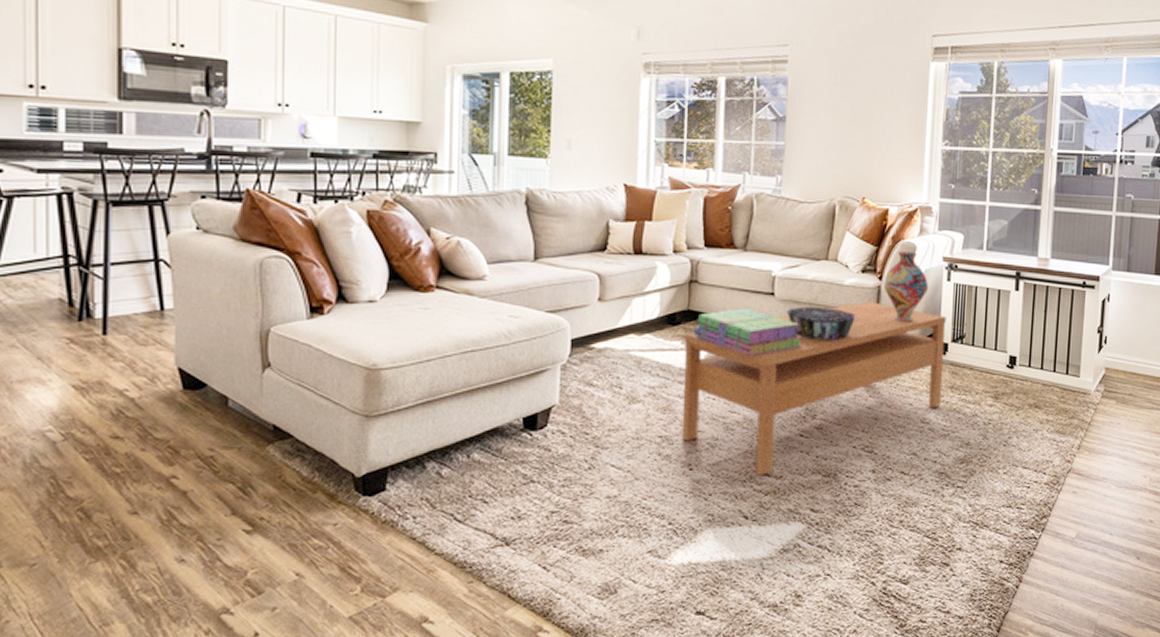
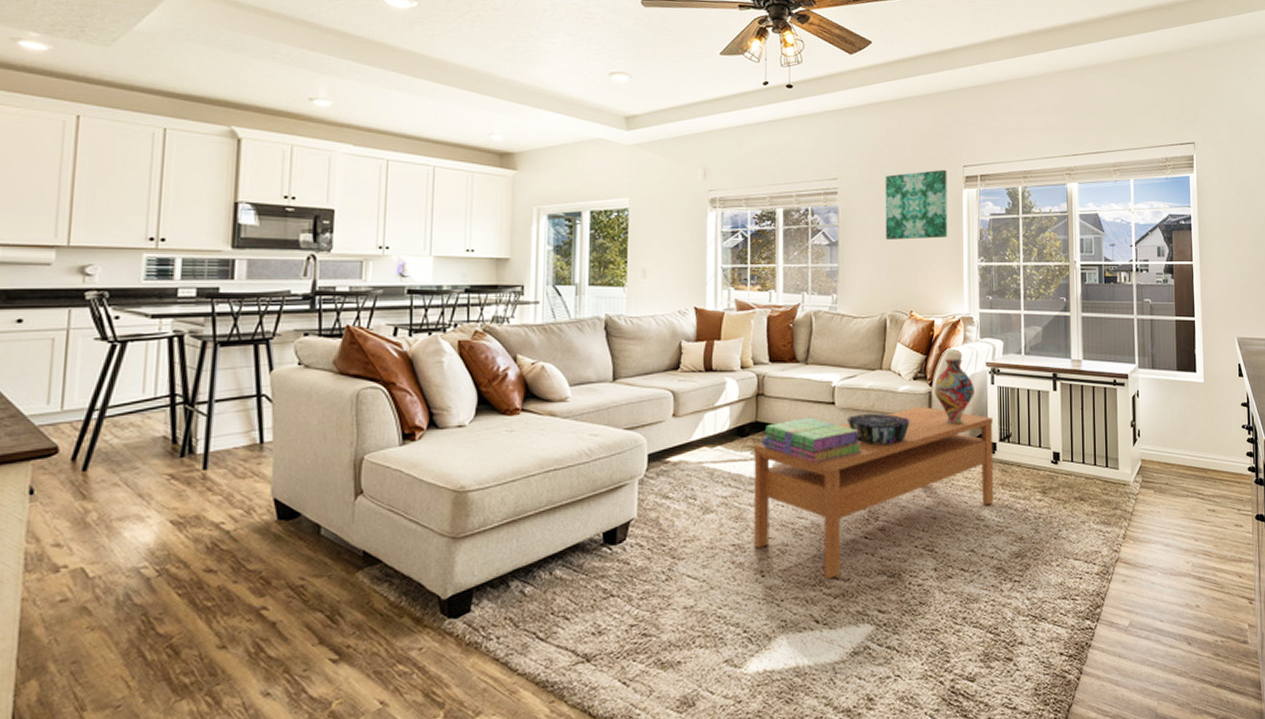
wall art: none [839,38,914,118] -> present [885,169,948,241]

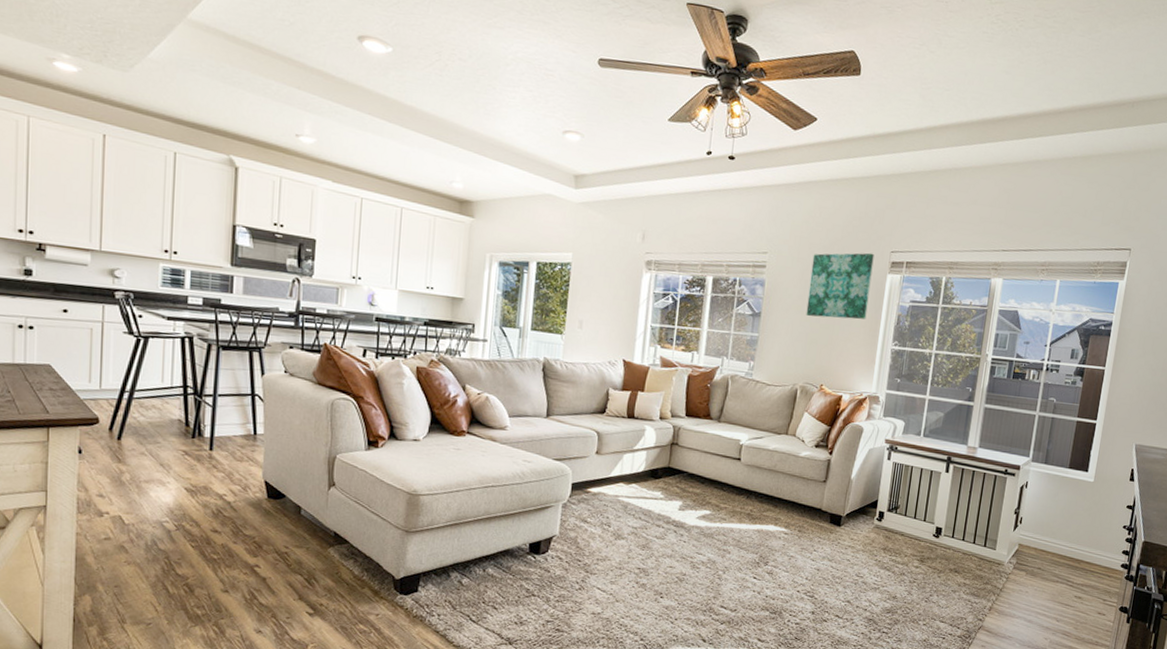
coffee table: present [753,406,994,580] -> none [656,471,884,608]
stack of books: present [761,418,862,464] -> none [671,469,761,510]
decorative bowl: present [846,413,910,446] -> none [749,471,808,502]
vase: present [934,359,974,425] -> none [833,432,871,492]

